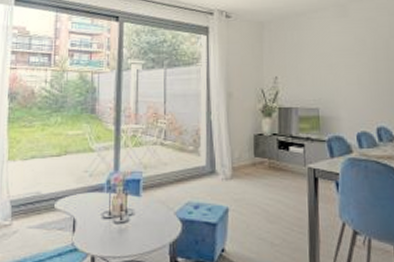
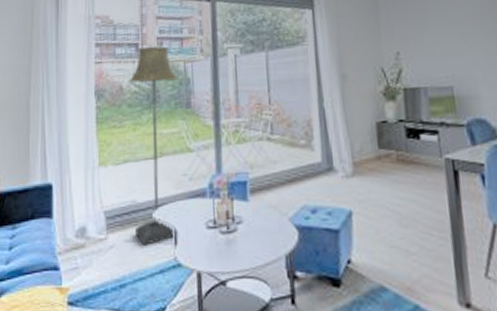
floor lamp: none [38,57,86,232] -> present [129,46,179,246]

